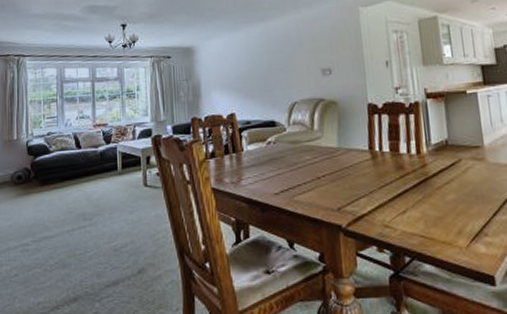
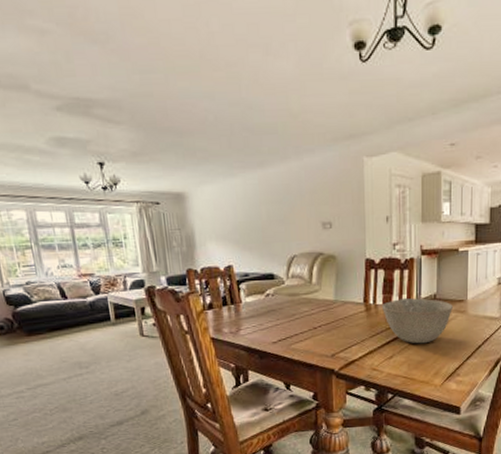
bowl: none [389,144,469,197] -> present [382,298,453,344]

